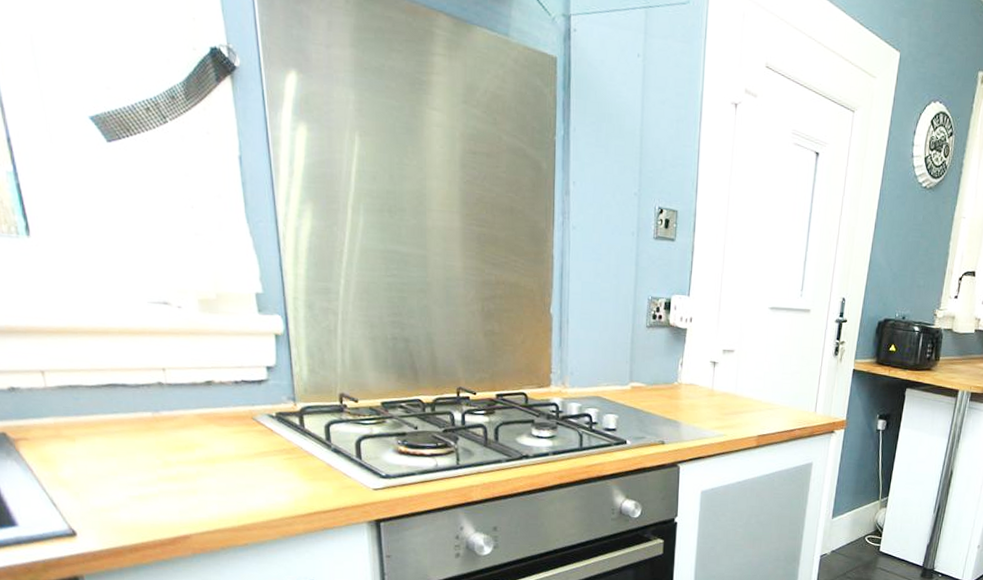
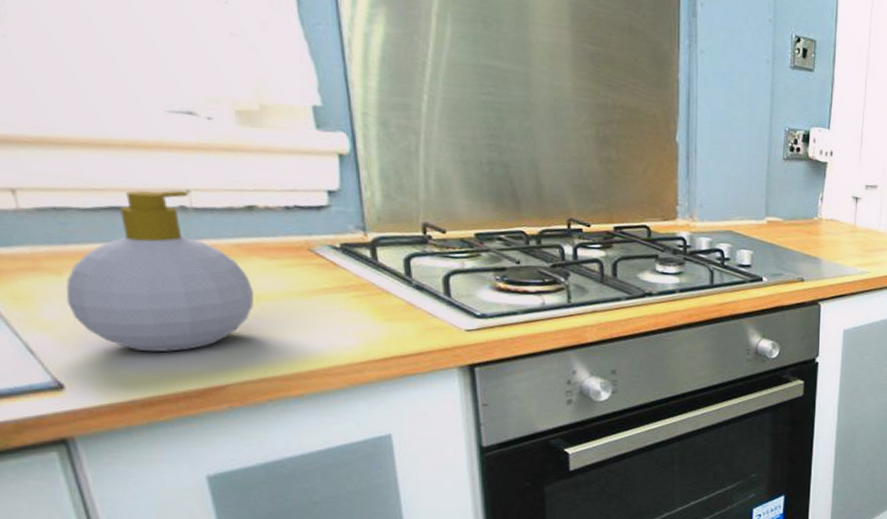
soap bottle: none [78,369,212,506] -> present [66,190,255,352]

